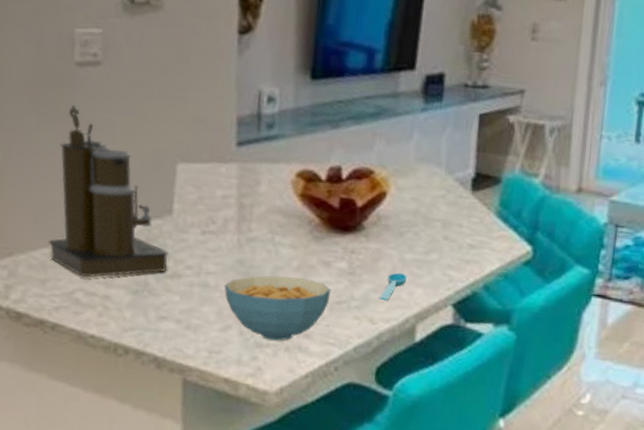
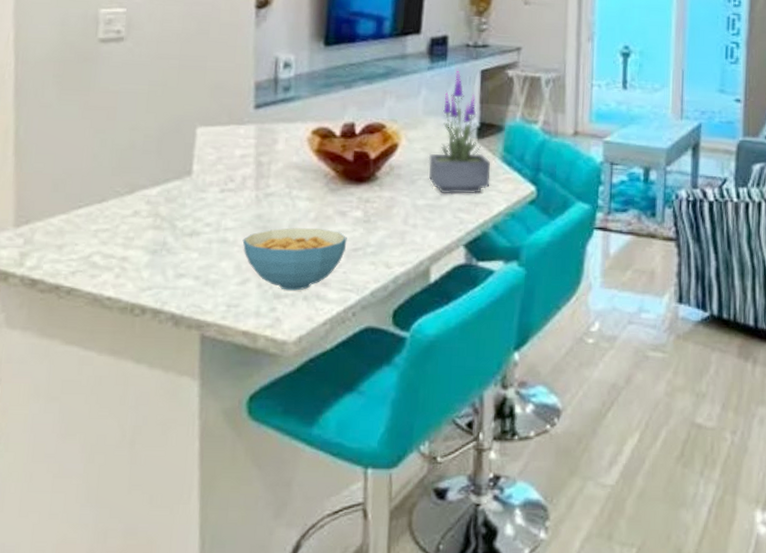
coffee maker: present [48,105,170,278] -> none [66,78,189,241]
spoon: present [378,272,407,301] -> none [393,218,420,246]
potted plant: none [417,110,485,251] -> present [428,68,491,195]

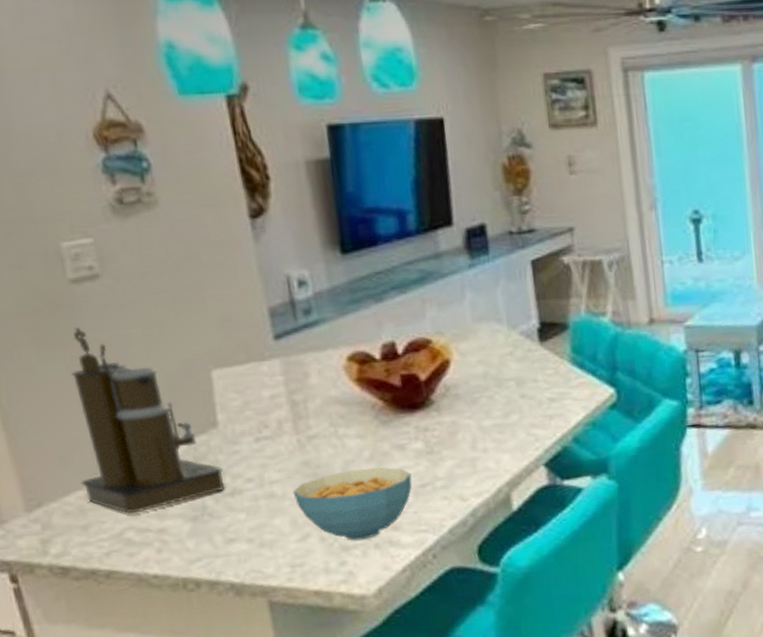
coffee maker: none [66,78,189,241] -> present [71,328,225,514]
potted plant: present [428,68,491,195] -> none [487,261,563,410]

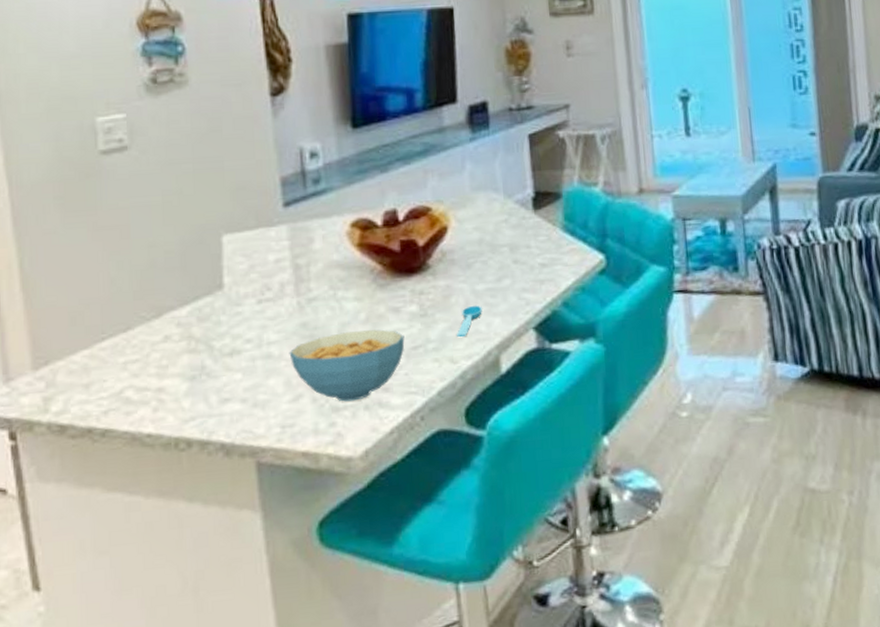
coffee maker: present [71,328,225,514] -> none [88,195,225,373]
spoon: none [464,441,491,475] -> present [456,305,482,338]

